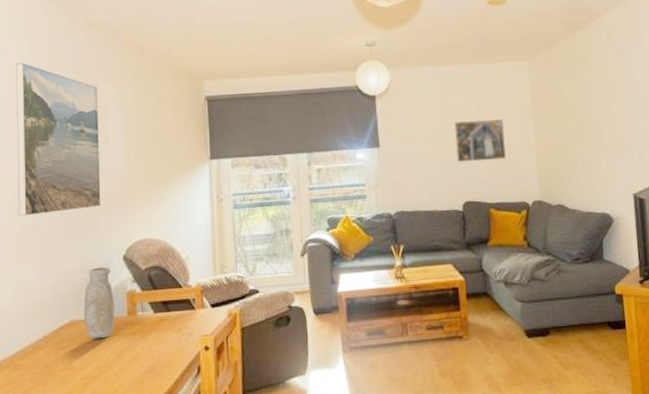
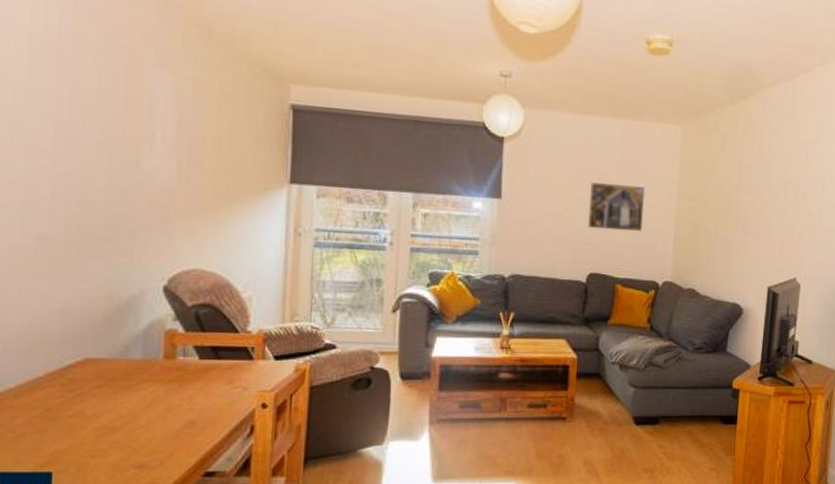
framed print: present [16,62,101,217] -> none [18,15,143,223]
vase: present [84,267,114,339] -> none [104,297,147,384]

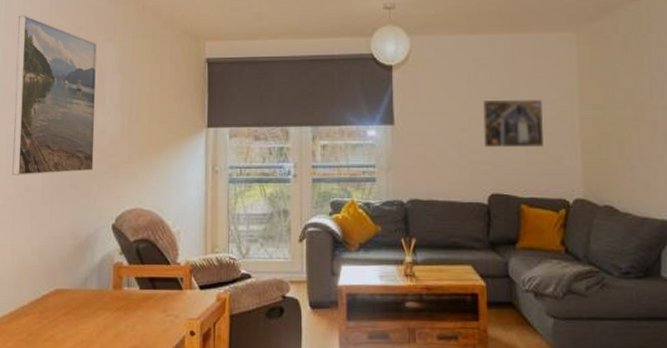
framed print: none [18,15,143,223] -> present [12,15,97,175]

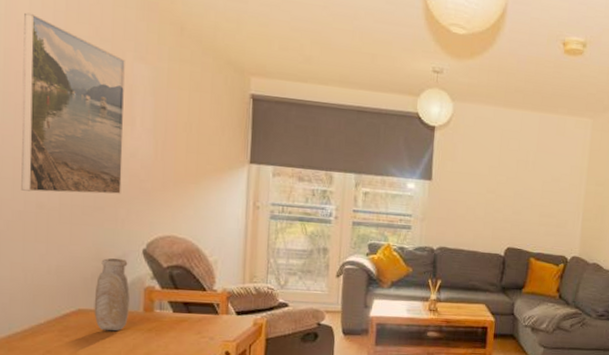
vase: none [69,235,100,312] -> present [94,258,130,331]
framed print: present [483,100,543,148] -> none [507,168,558,213]

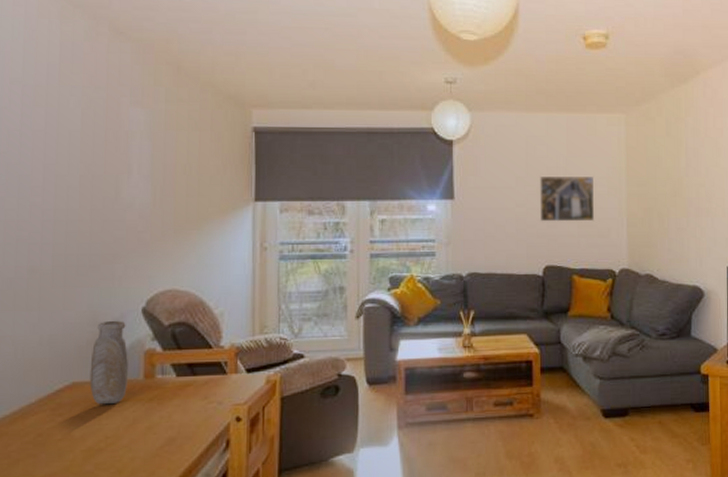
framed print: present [21,12,125,195] -> none [12,69,120,256]
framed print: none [507,168,558,213] -> present [540,177,594,222]

